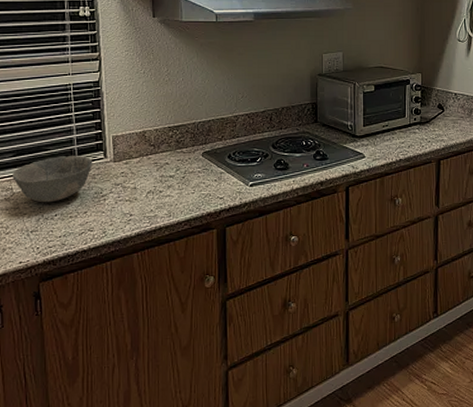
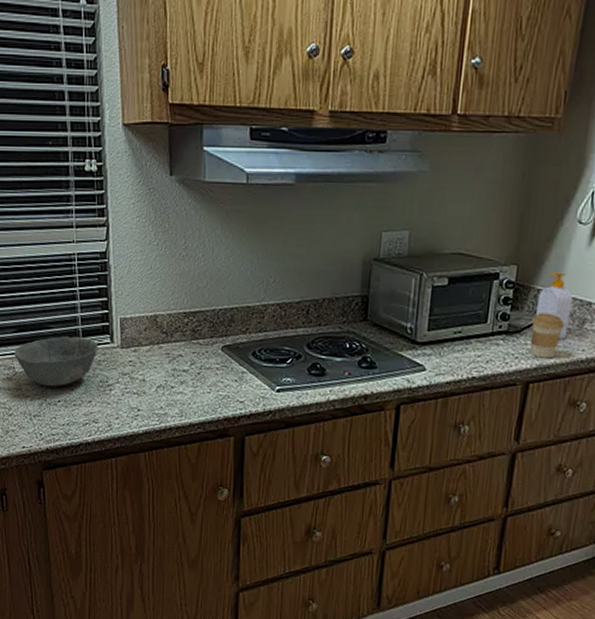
coffee cup: none [436,107,459,140] -> present [530,313,565,359]
soap bottle: none [438,76,462,125] -> present [535,272,574,339]

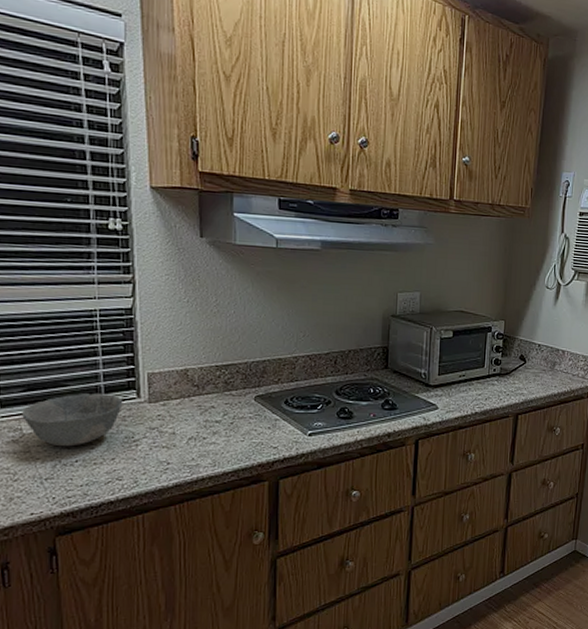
coffee cup: present [530,313,565,359] -> none [517,358,542,394]
soap bottle: present [535,272,574,339] -> none [519,326,546,378]

